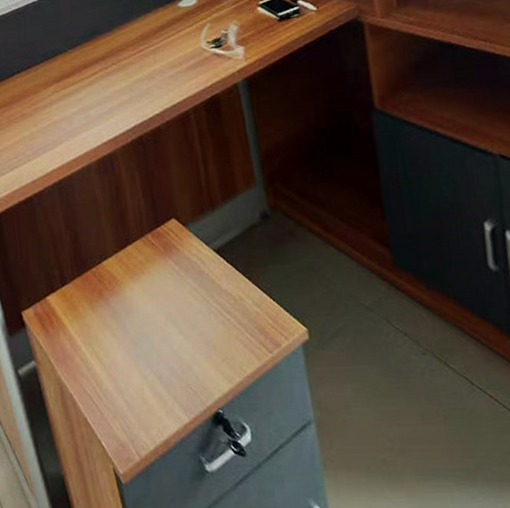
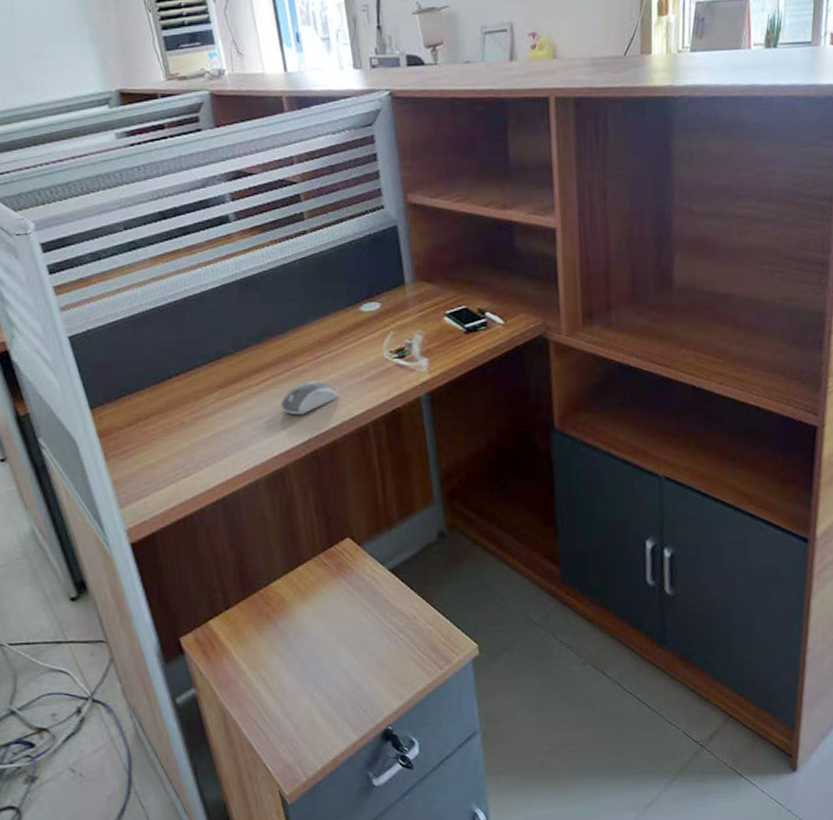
computer mouse: none [108,71,161,104] -> present [280,380,339,415]

